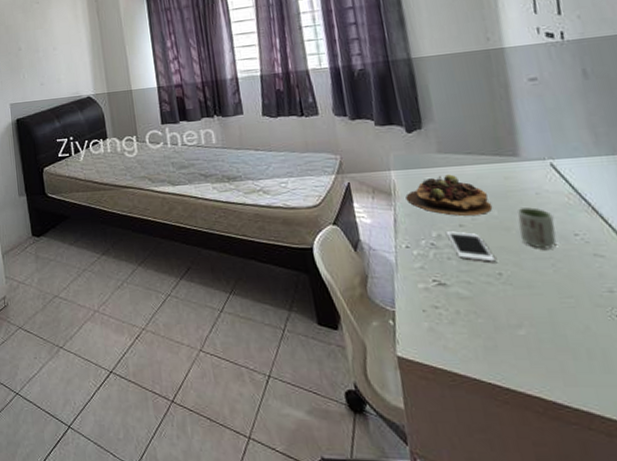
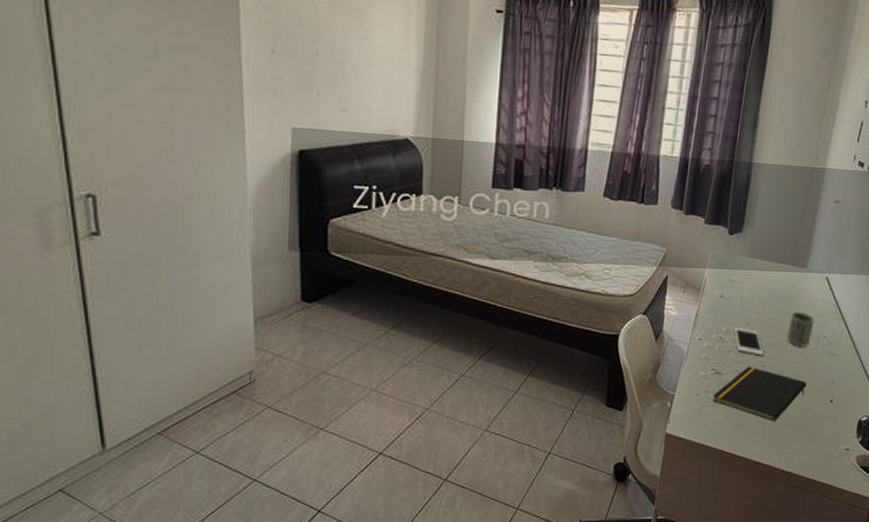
succulent plant: present [405,174,493,216] -> none [711,277,775,315]
notepad: none [443,275,573,344] -> present [712,366,807,422]

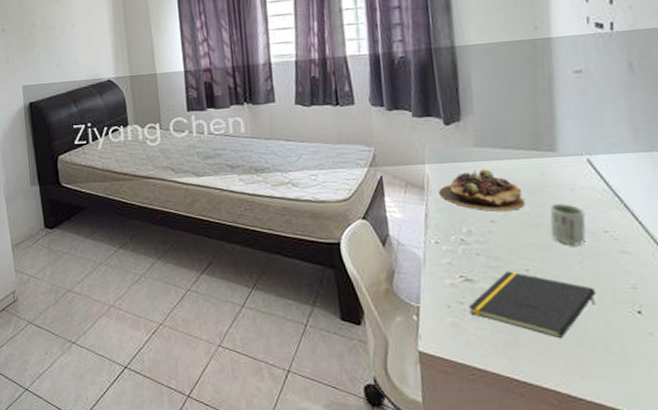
succulent plant: none [711,277,775,315] -> present [438,169,526,211]
cell phone: present [733,328,764,356] -> none [476,227,524,258]

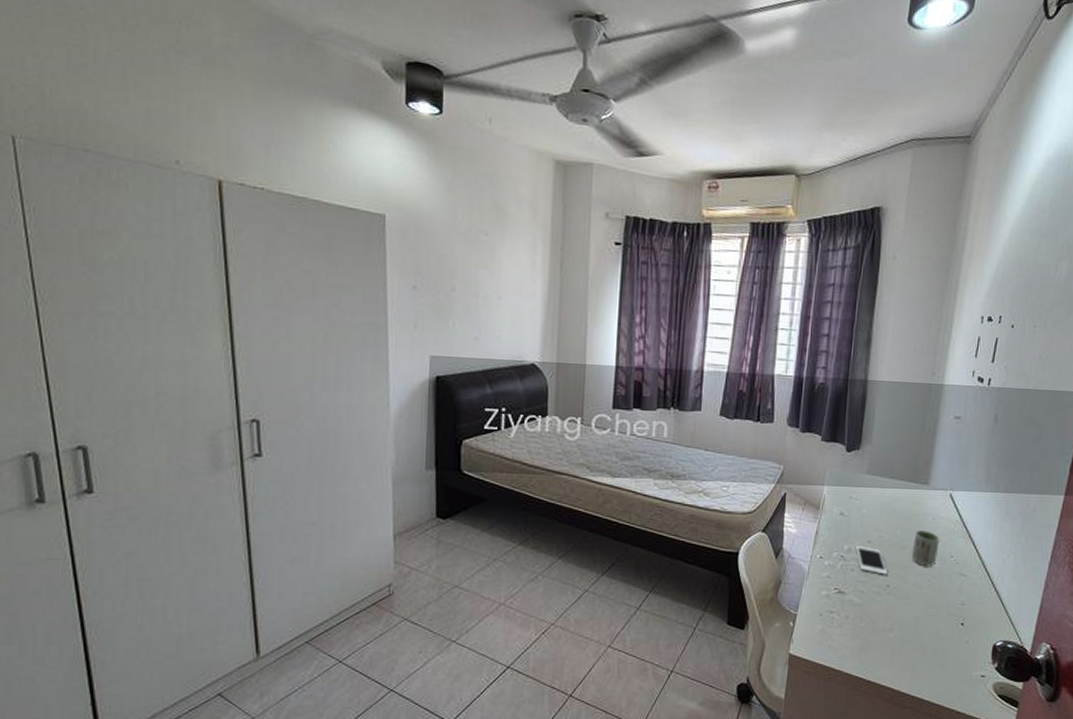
succulent plant: present [438,169,526,211] -> none [831,494,898,533]
notepad: present [467,271,596,339] -> none [835,586,935,645]
cell phone: none [476,227,524,258] -> present [855,546,888,575]

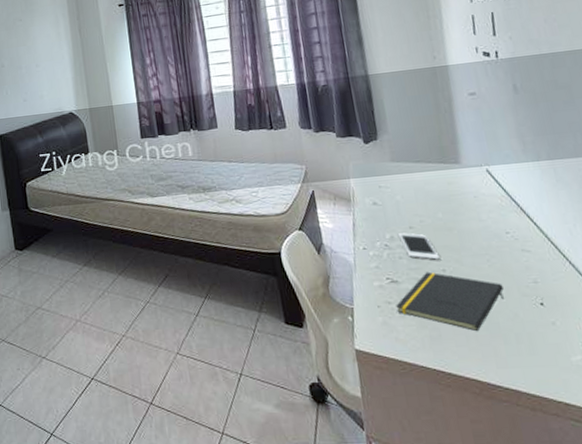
notepad: none [835,586,935,645] -> present [395,272,504,332]
cup: present [911,530,940,567] -> none [459,209,491,247]

